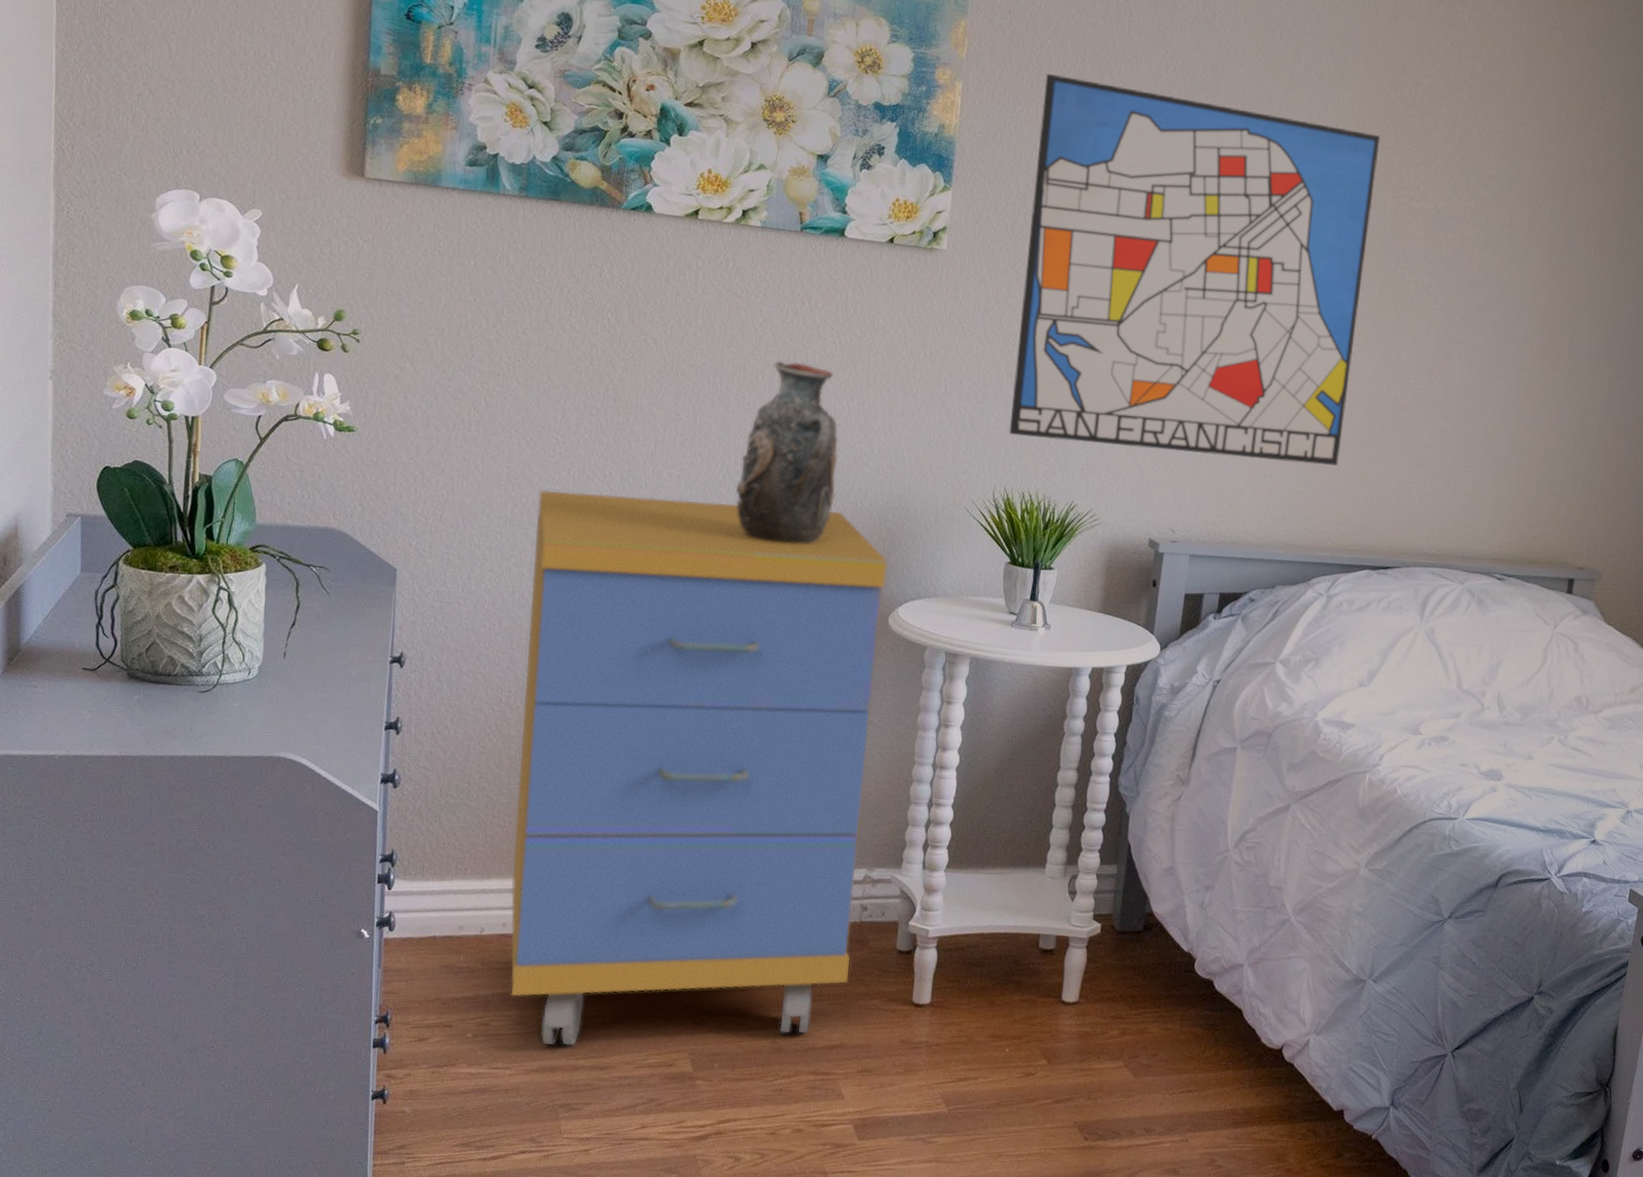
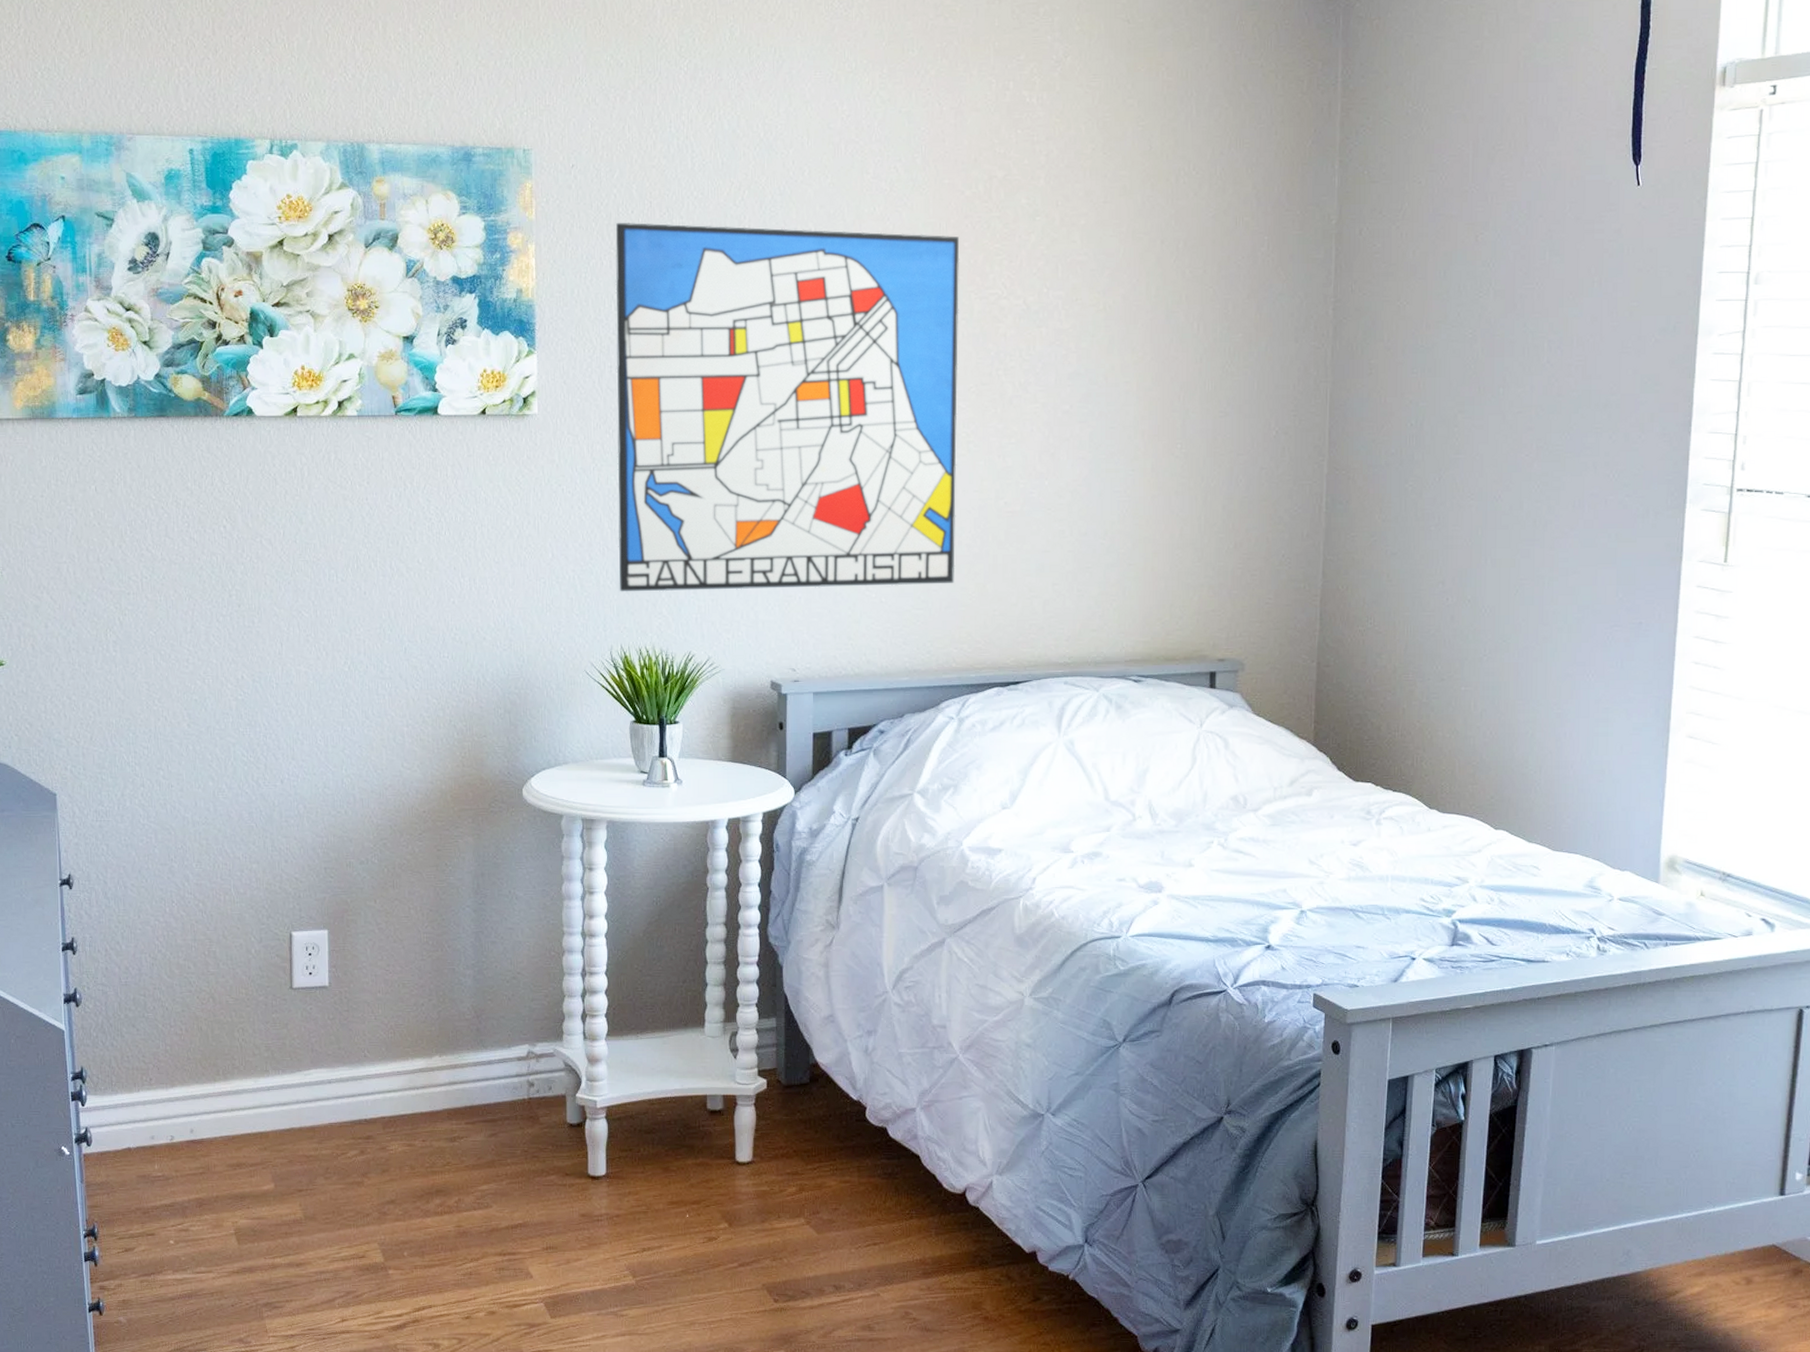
storage cabinet: present [511,489,889,1046] -> none [178,689,524,1245]
decorative vase: present [735,361,838,544] -> none [361,545,458,726]

